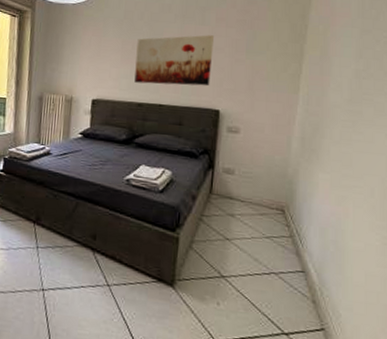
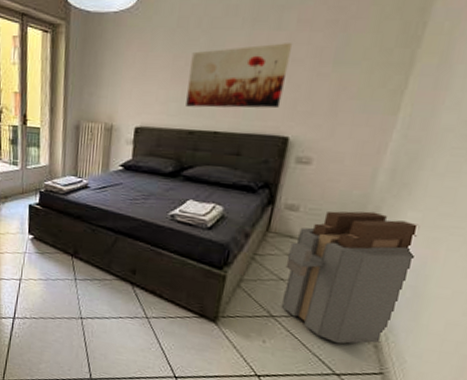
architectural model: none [229,173,330,302] -> present [282,211,420,344]

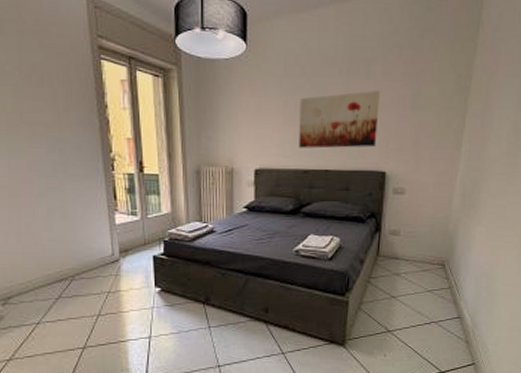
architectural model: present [282,211,420,344] -> none [395,230,485,346]

